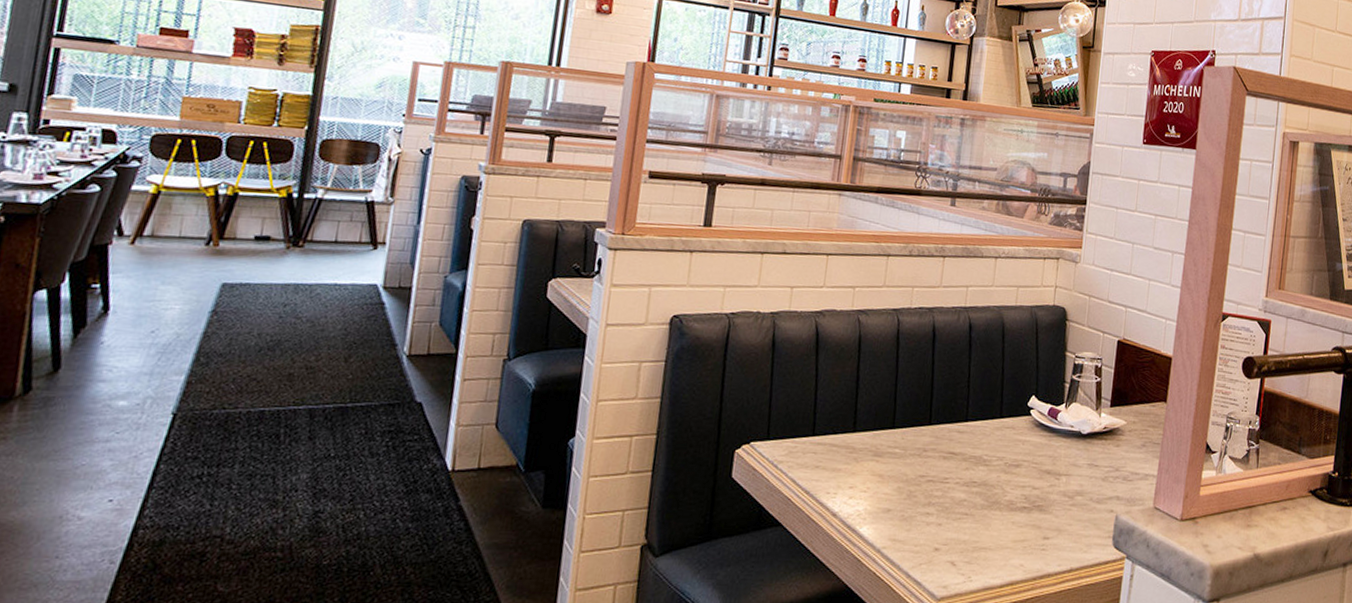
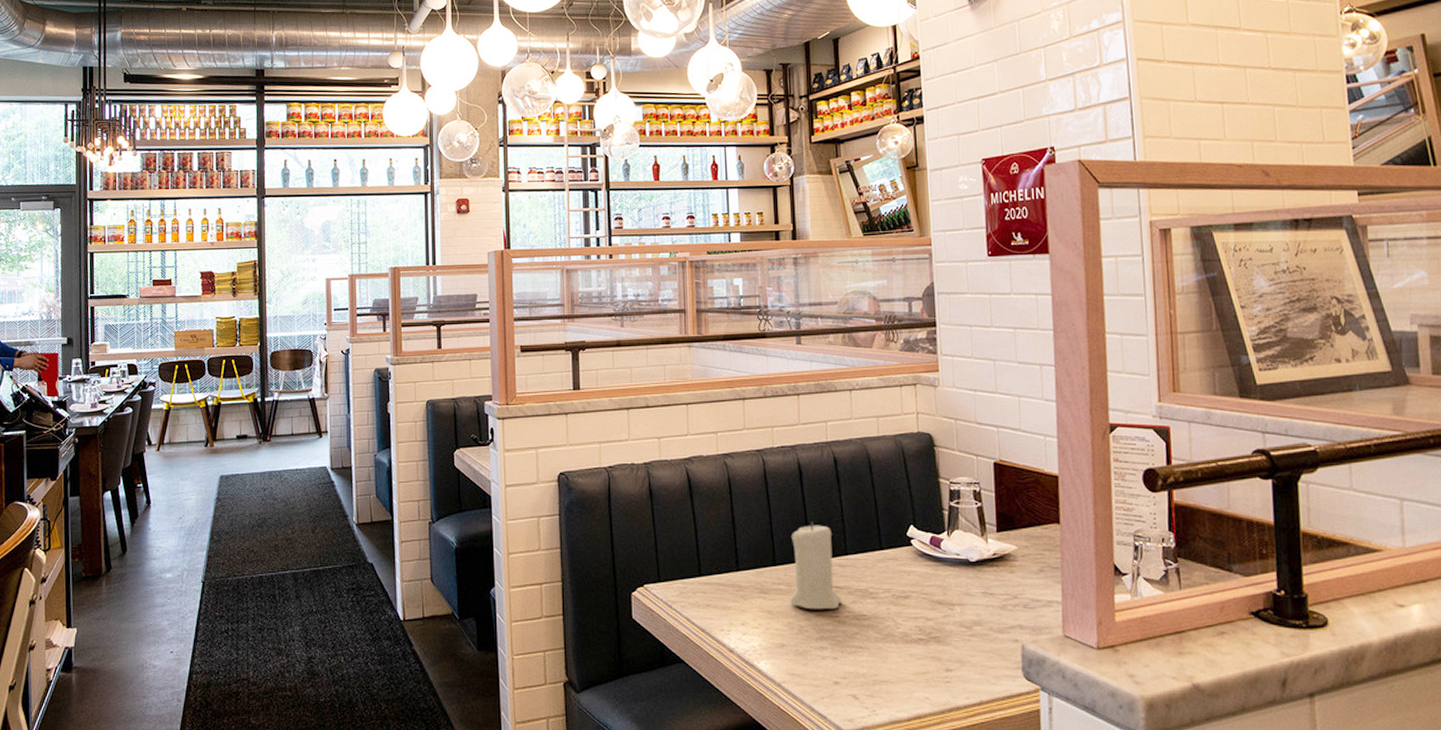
candle: none [903,386,956,476] -> present [790,522,842,610]

